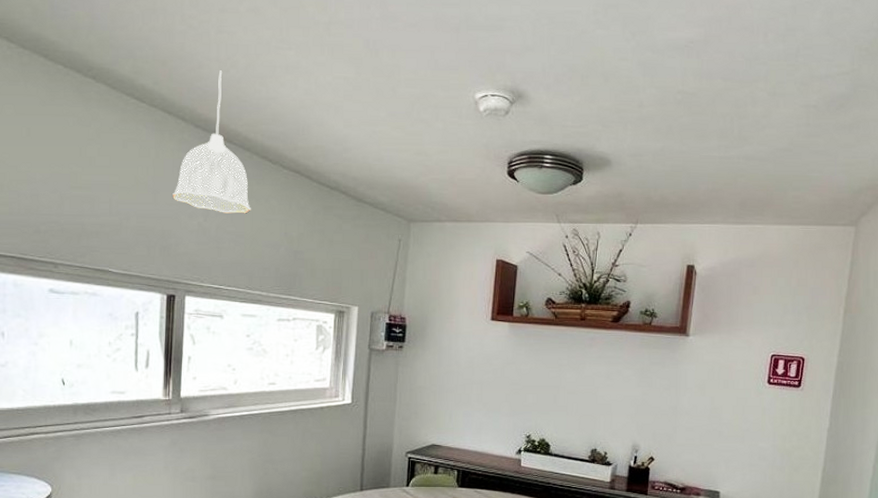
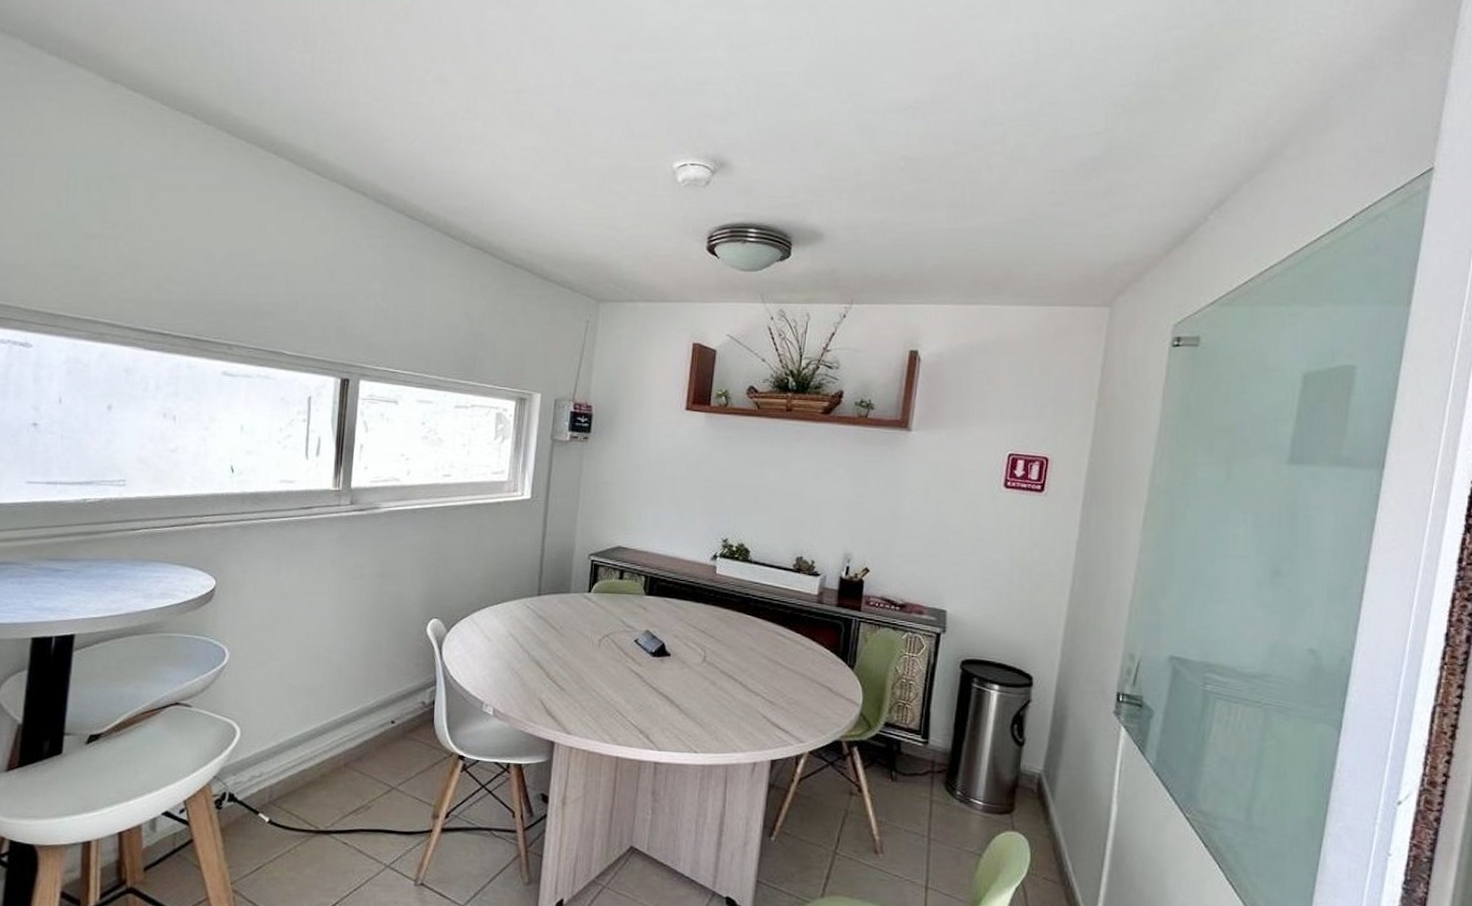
pendant lamp: present [173,70,251,214] -> none [350,143,431,293]

